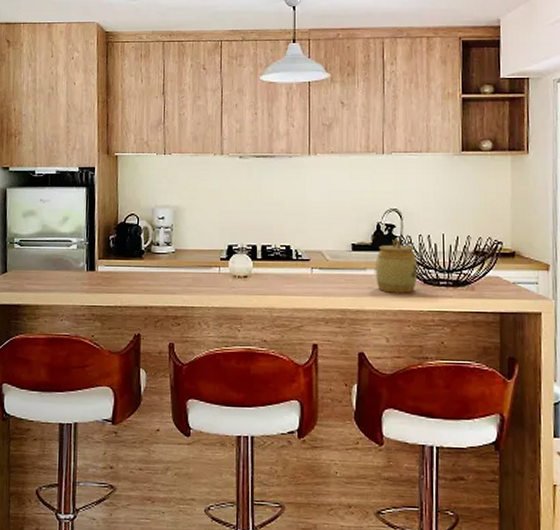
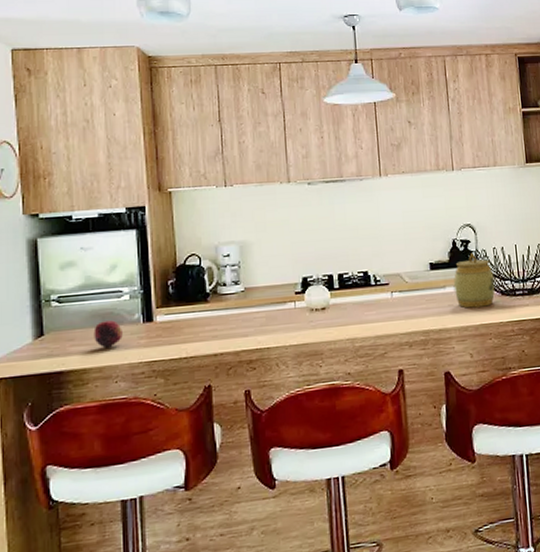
fruit: none [46,266,69,290] -> present [93,320,123,349]

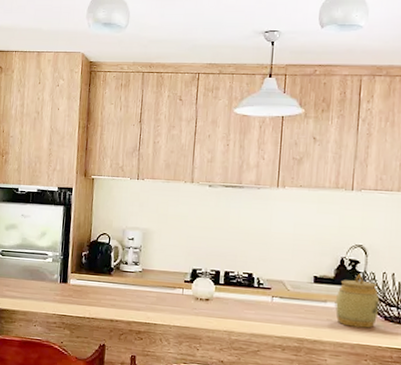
fruit: present [93,320,123,349] -> none [23,275,44,298]

